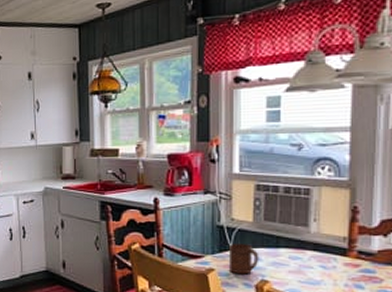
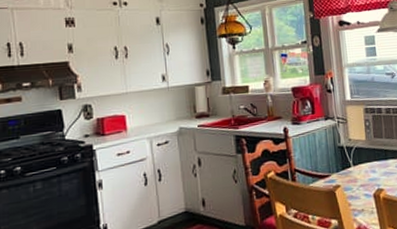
cup: present [228,244,259,275] -> none [349,159,374,187]

